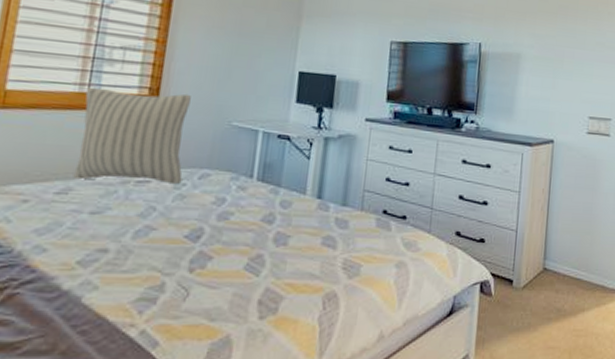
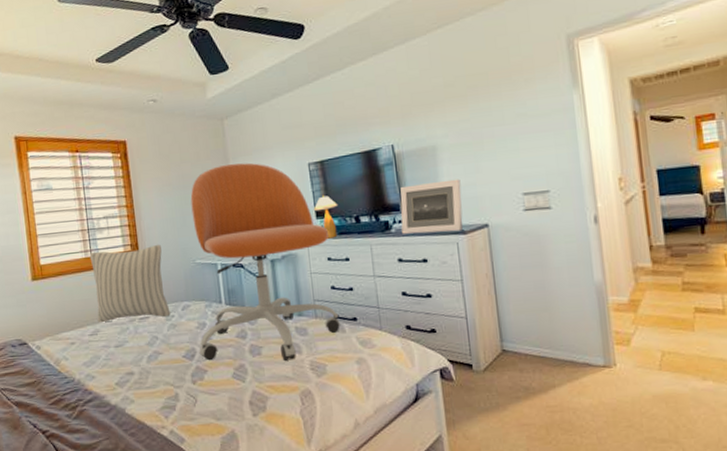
office chair: none [207,20,396,255] -> present [190,162,341,361]
table lamp: none [385,76,413,126] -> present [313,193,338,239]
picture frame: none [472,86,537,143] -> present [400,179,463,235]

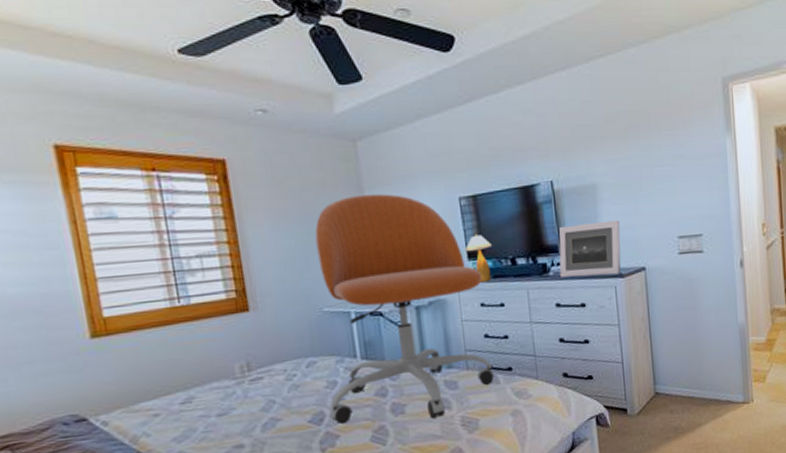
pillow: present [89,244,171,323] -> none [176,289,292,388]

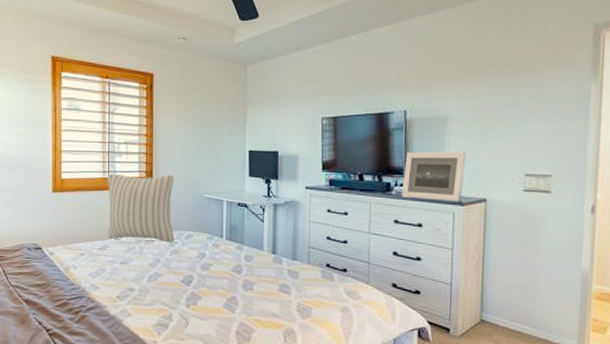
pillow: none [176,289,292,388] -> present [107,173,175,242]
office chair: present [315,194,495,424] -> none [196,109,332,299]
table lamp: present [464,232,493,283] -> none [320,148,345,192]

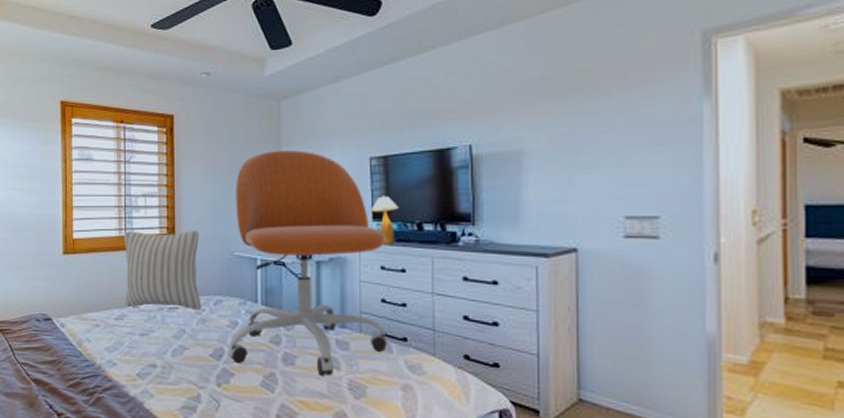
office chair: none [196,109,332,299] -> present [227,150,389,375]
table lamp: none [320,148,345,192] -> present [370,193,400,245]
picture frame: present [402,151,466,202] -> none [471,191,548,253]

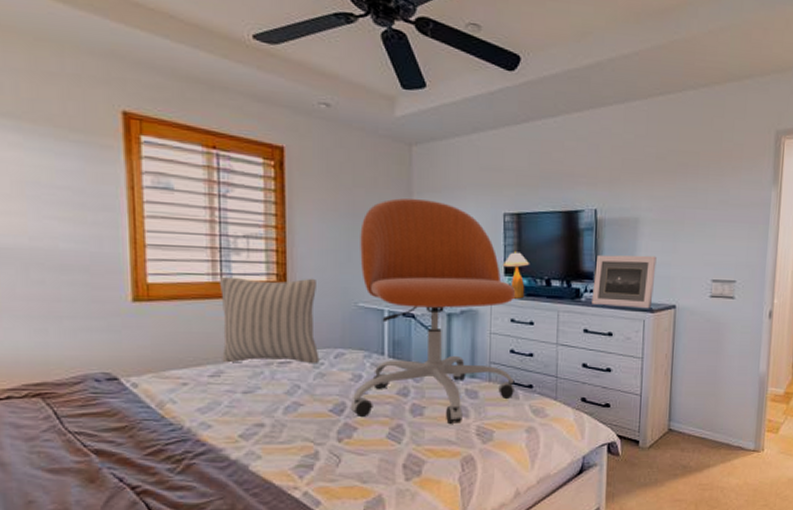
picture frame: none [471,191,548,253] -> present [592,254,657,309]

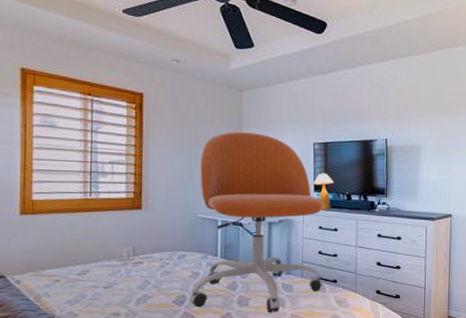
pillow: present [219,276,320,363] -> none [88,194,166,264]
picture frame: present [592,254,657,309] -> none [384,174,435,218]

